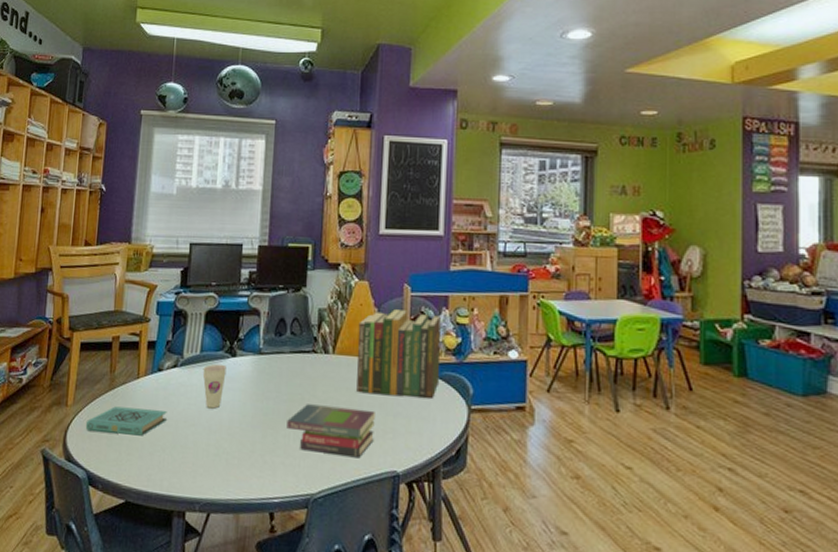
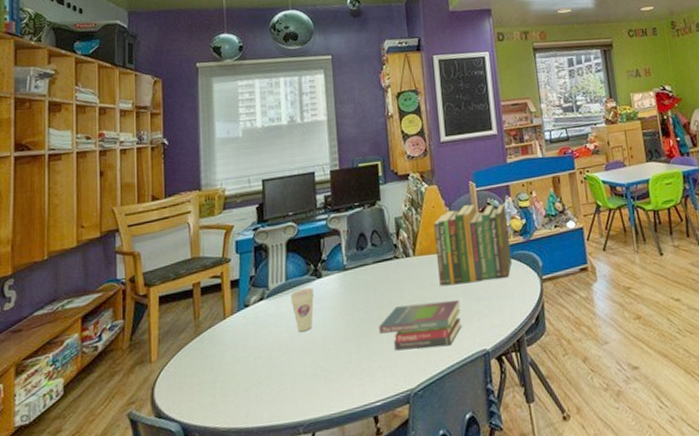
book: present [85,406,167,436] -> none [173,345,259,382]

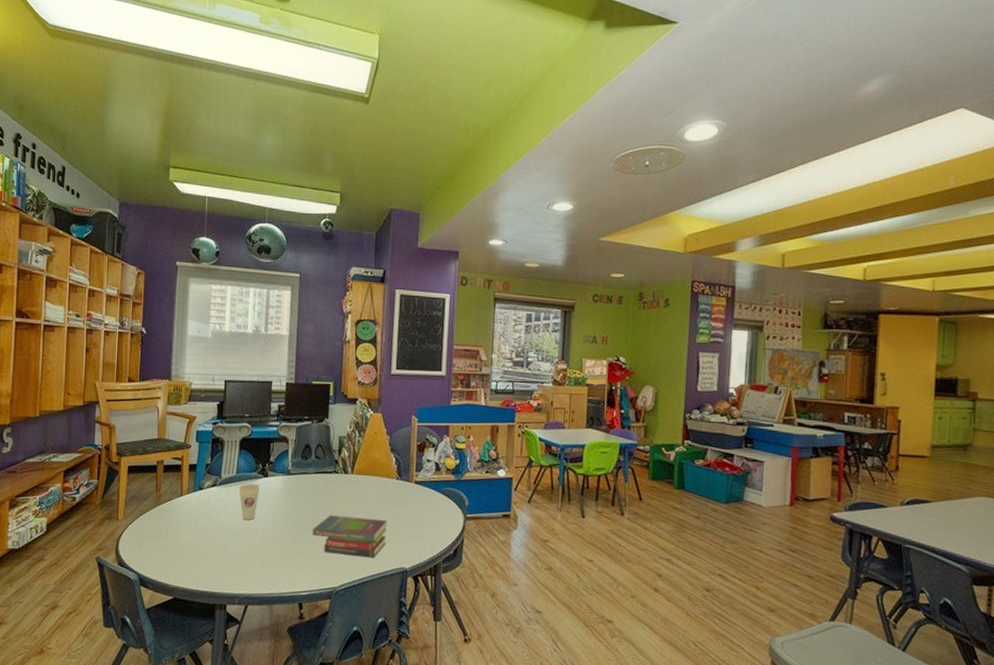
books: present [433,203,512,286] -> none [372,436,443,509]

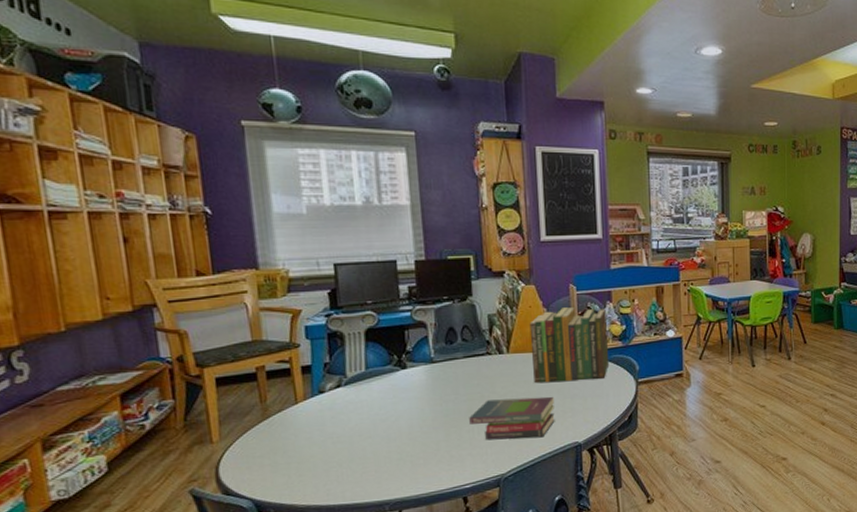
cup: present [239,483,260,520] -> none [371,377,398,420]
books: none [372,436,443,509] -> present [529,306,610,383]

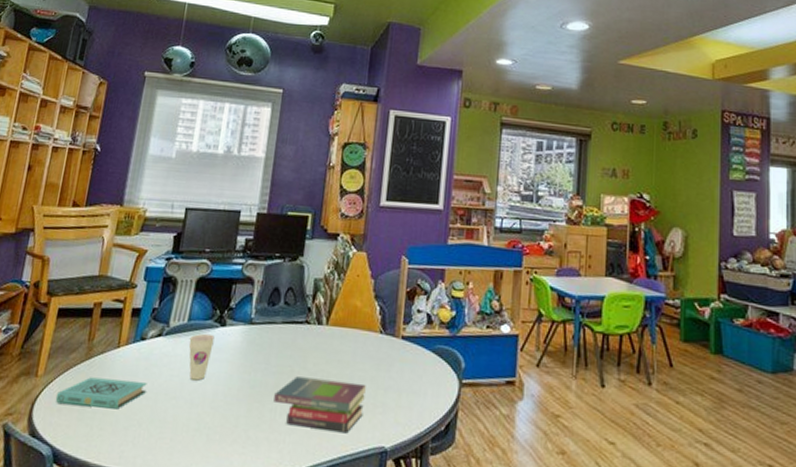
book: none [240,430,338,462] -> present [55,377,147,409]
cup: none [371,377,398,420] -> present [188,333,215,381]
books: present [529,306,610,383] -> none [348,280,437,372]

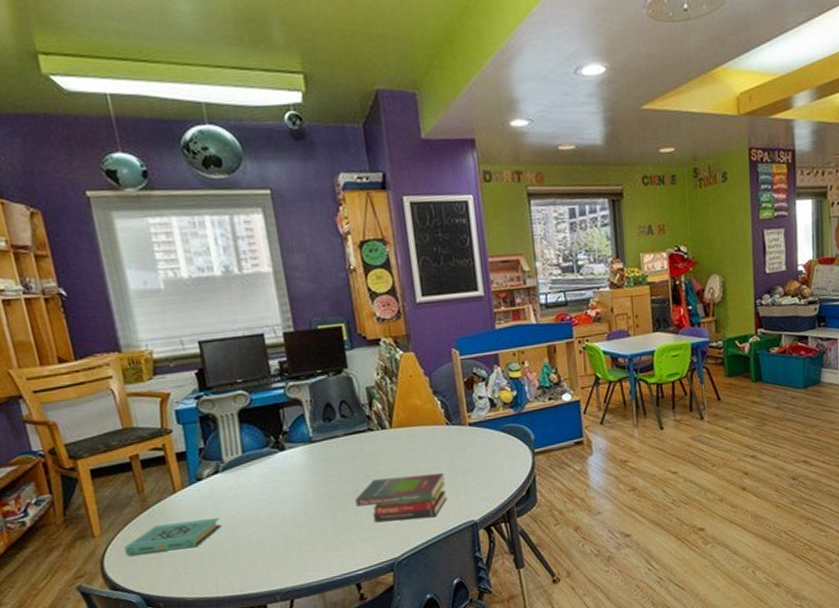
cup: present [188,333,215,381] -> none [250,460,280,505]

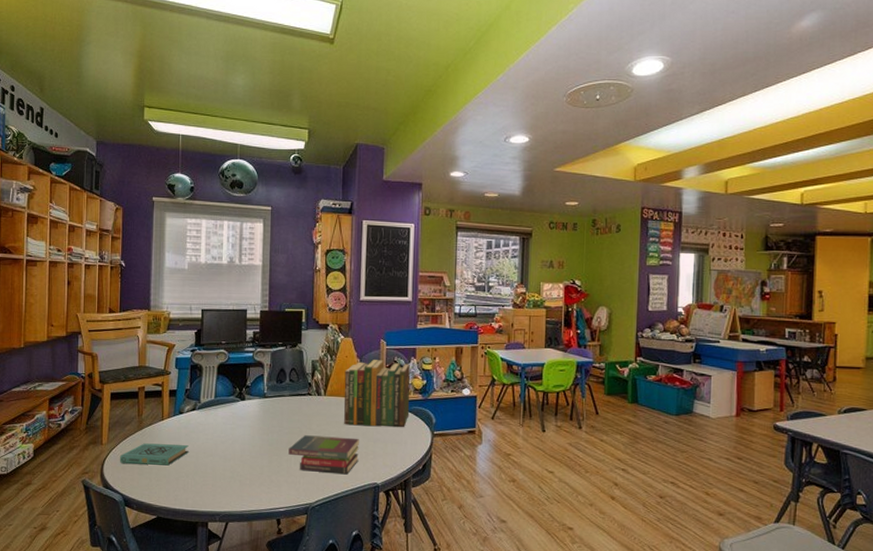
books: none [411,373,502,459] -> present [344,358,410,427]

